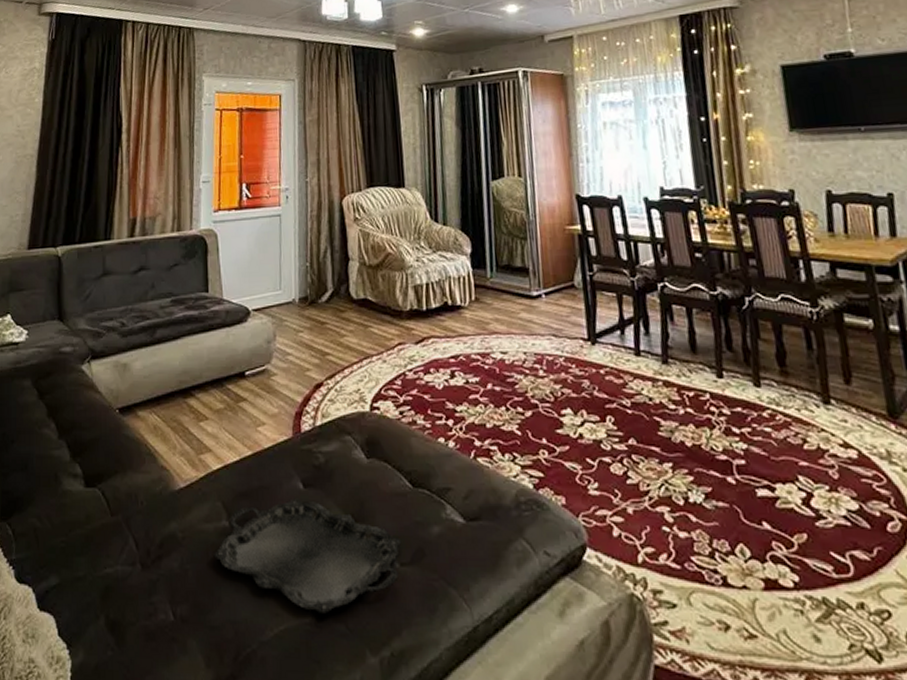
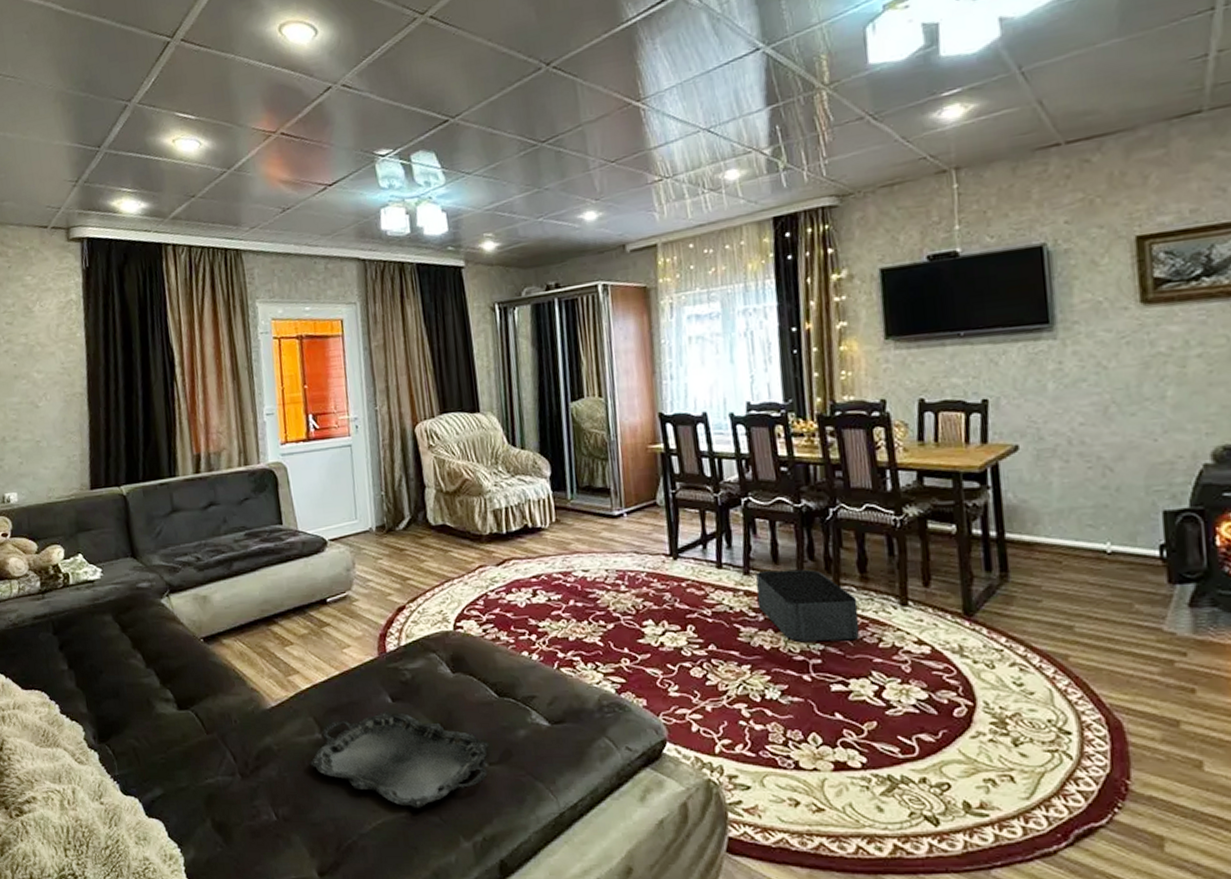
storage bin: none [675,360,783,440] -> present [756,569,859,642]

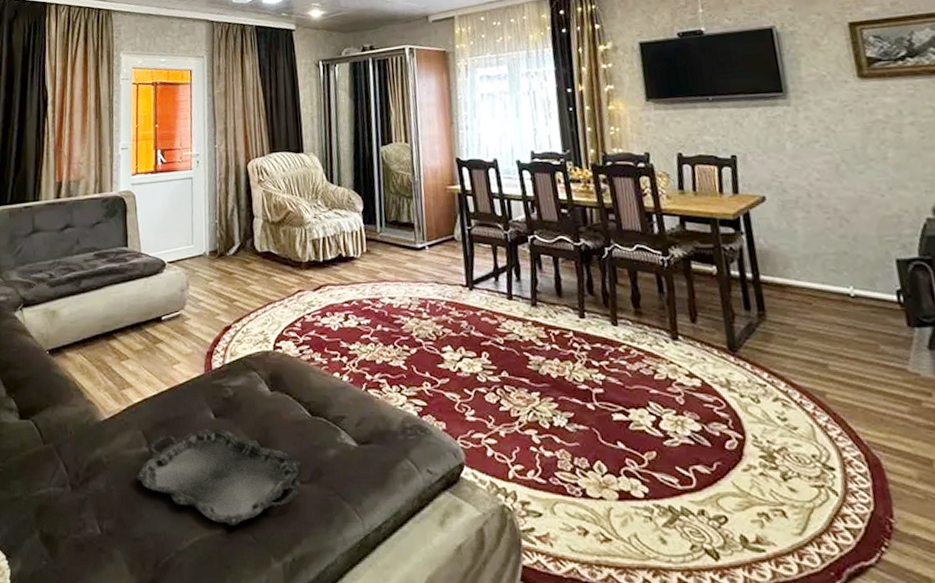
storage bin: present [756,569,859,642] -> none [542,302,636,372]

